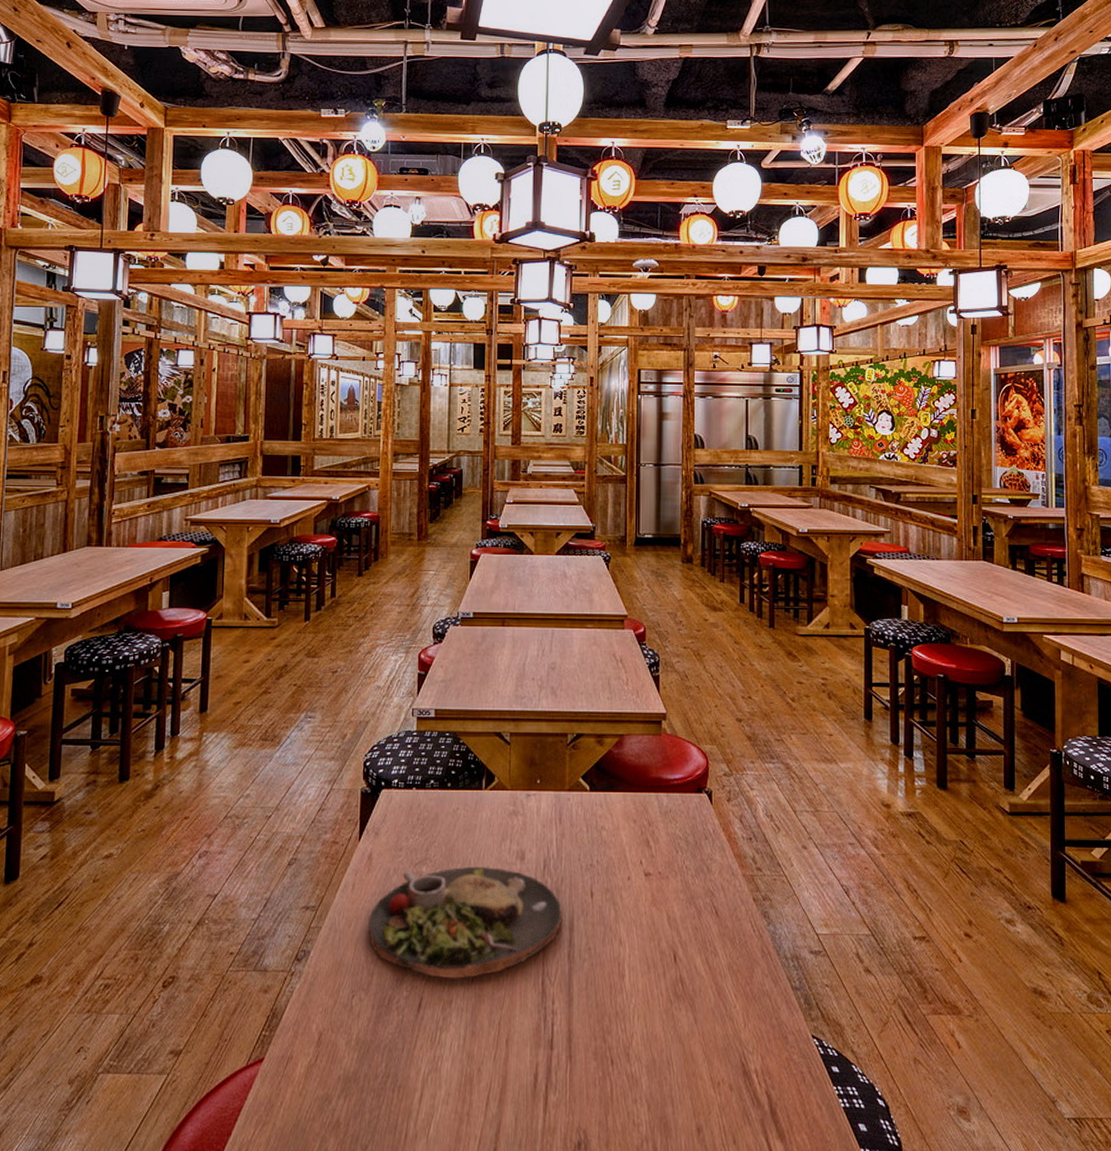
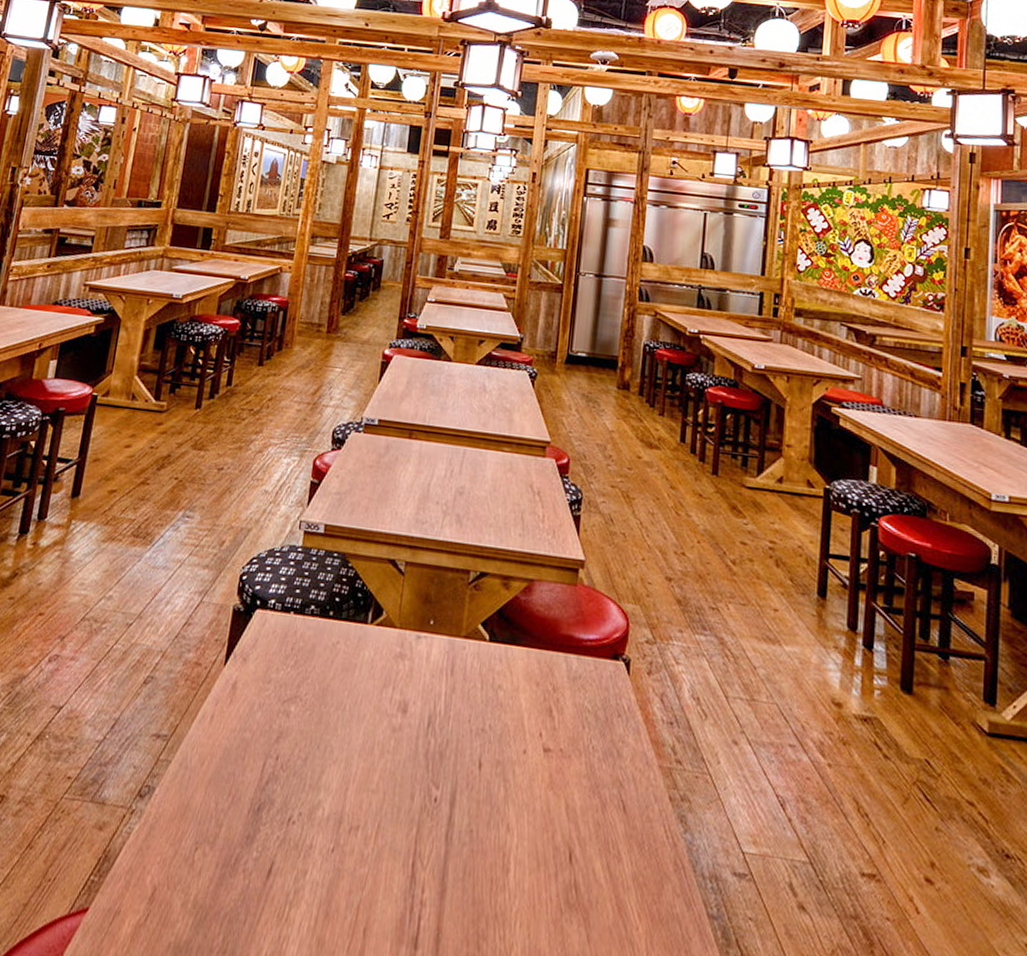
dinner plate: present [367,867,563,979] -> none [221,706,445,846]

